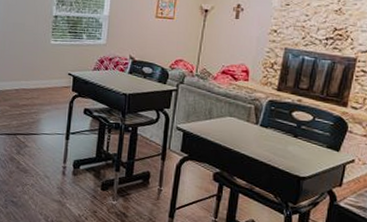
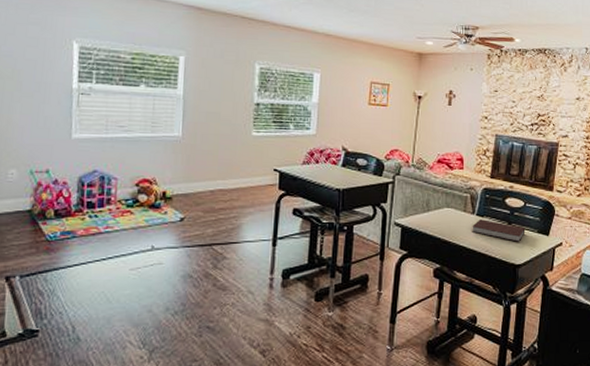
notebook: none [254,130,313,155] -> present [472,219,526,242]

